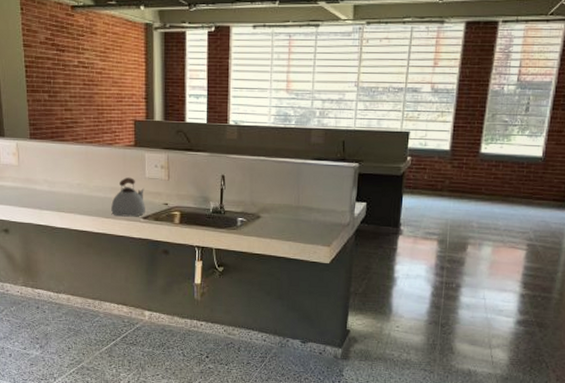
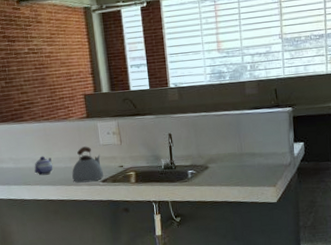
teapot: none [70,182,91,203] -> present [34,156,53,176]

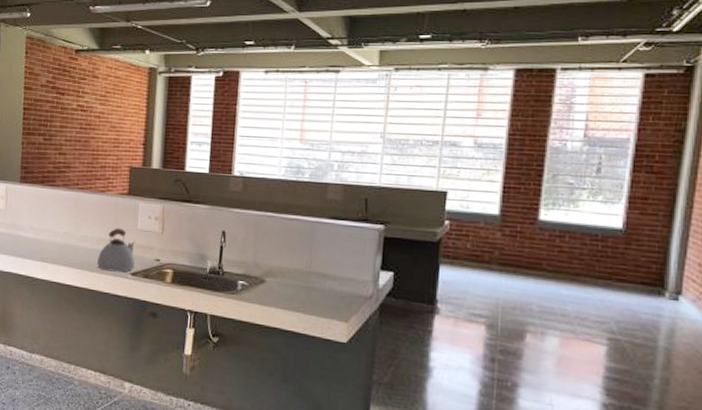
teapot: present [34,156,53,176] -> none [55,230,78,254]

